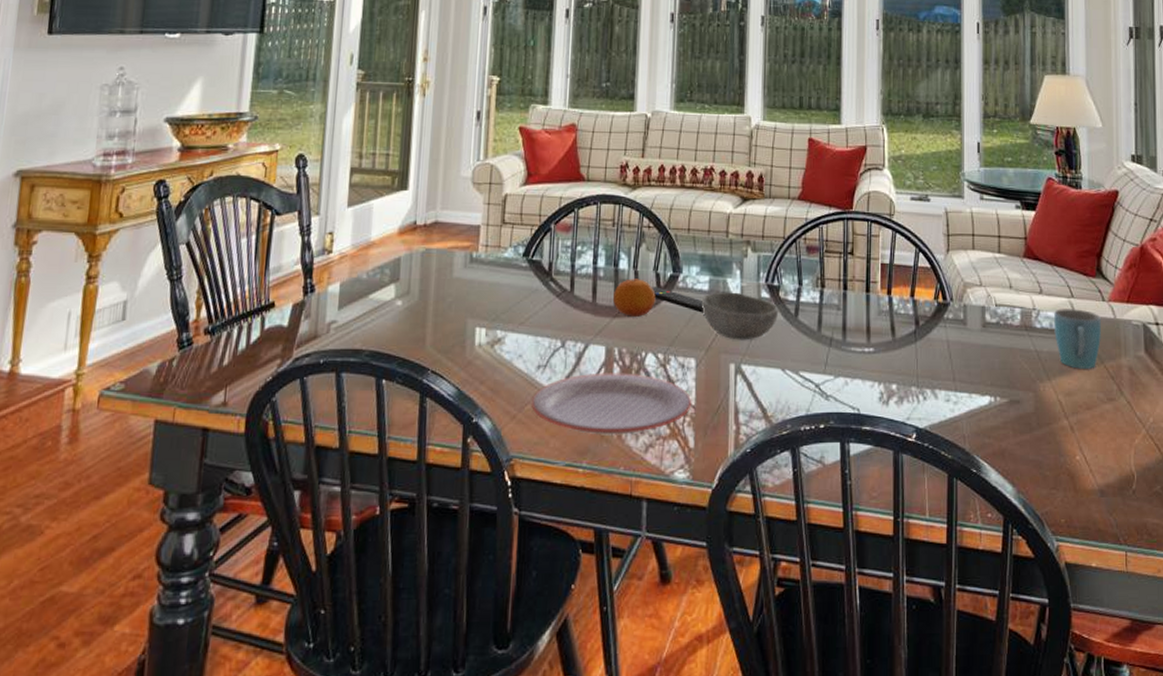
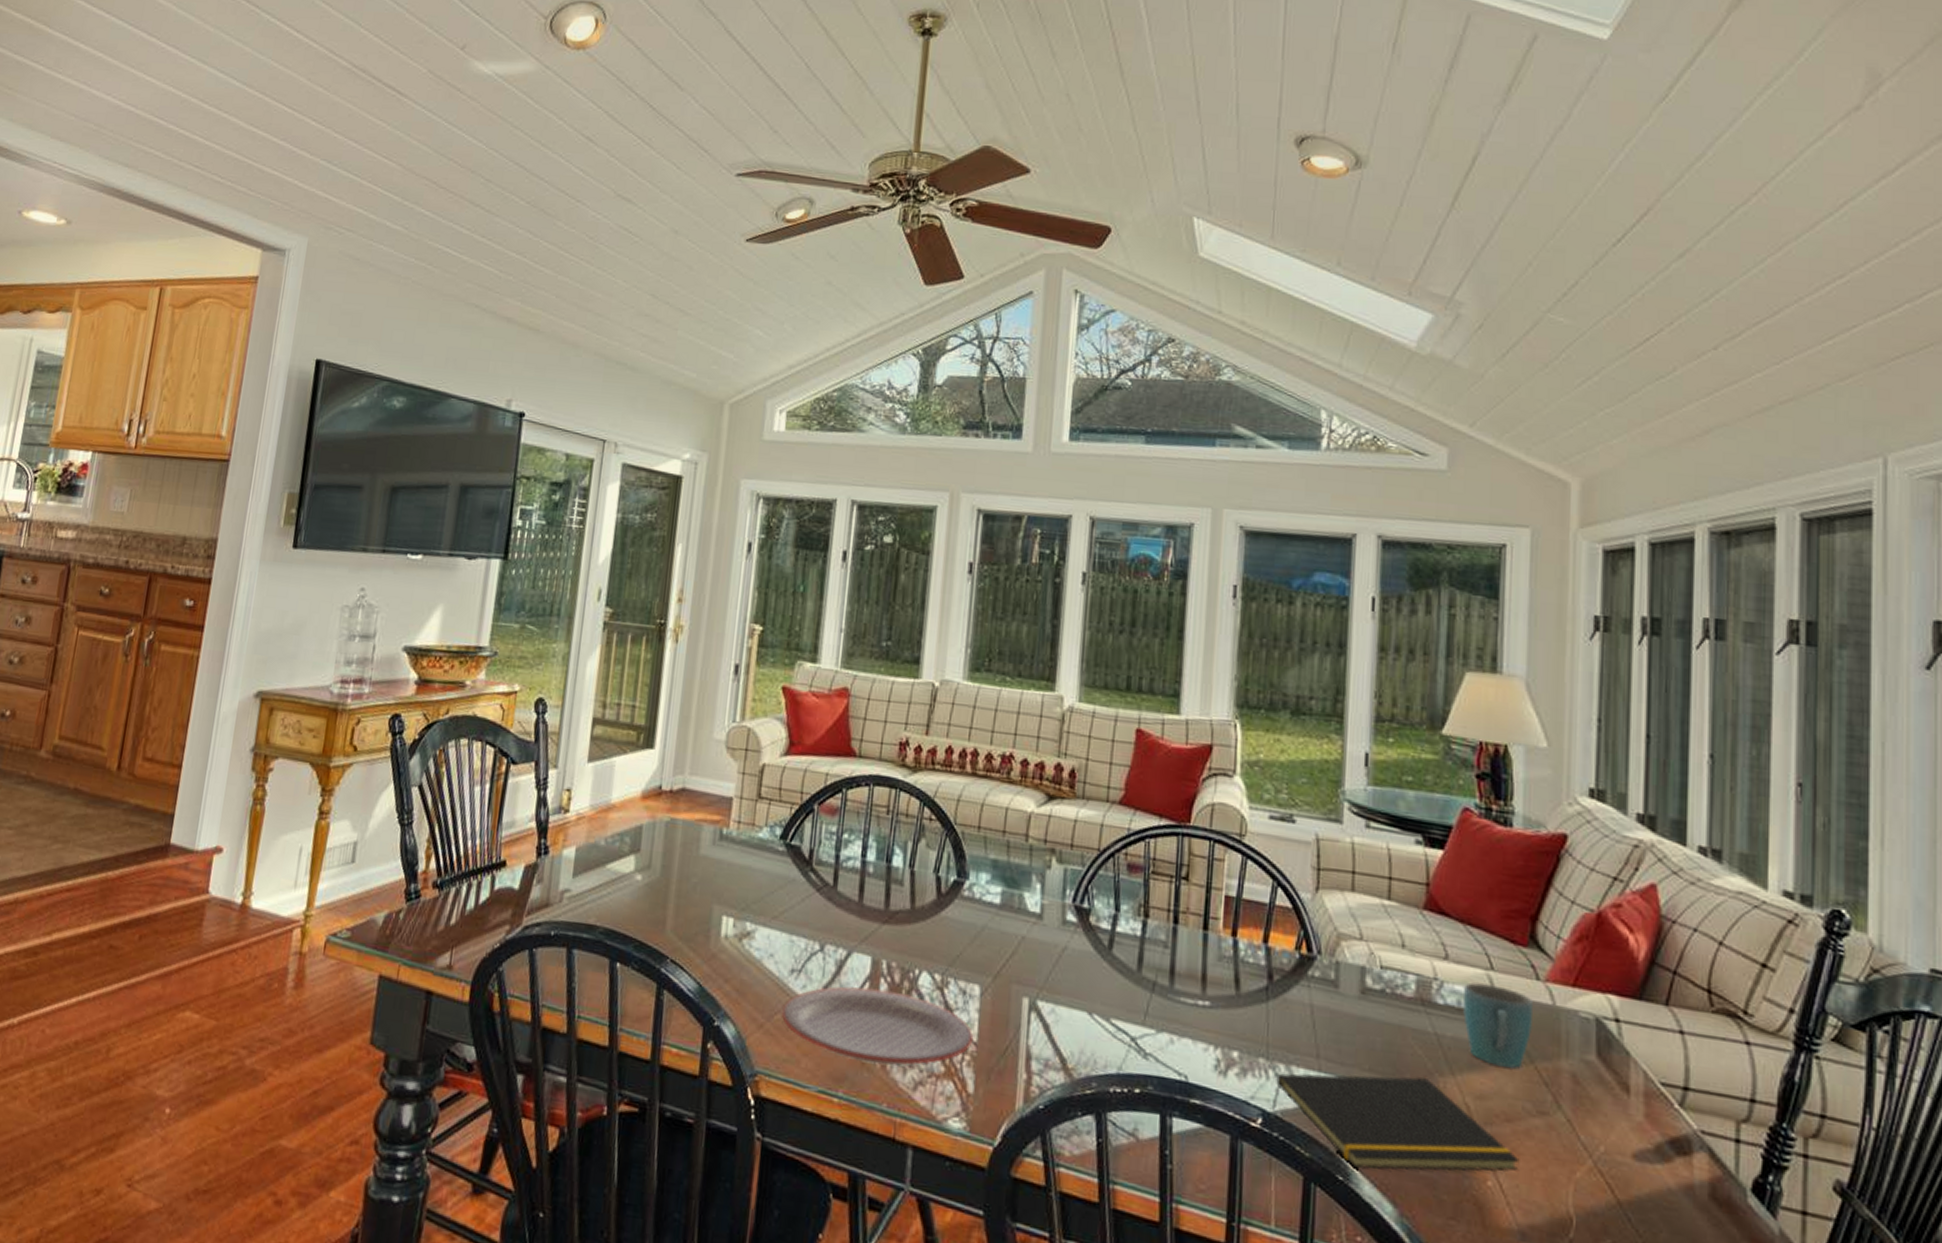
fruit: present [613,278,656,317] -> none [883,879,935,926]
remote control: present [651,287,705,313] -> none [929,892,994,931]
bowl: present [702,292,779,340] -> none [991,907,1088,971]
notepad: none [922,386,1097,462] -> present [1271,1073,1520,1172]

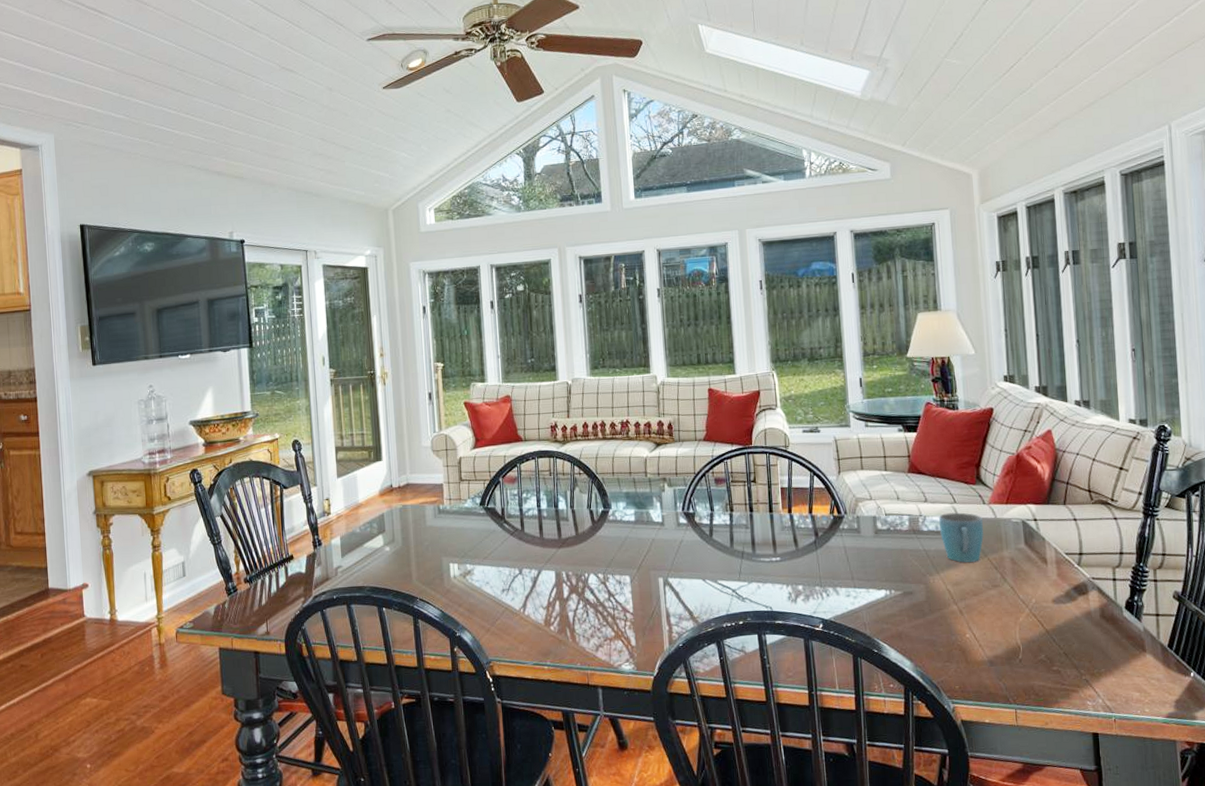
plate: present [782,986,974,1066] -> none [501,590,631,640]
notepad: present [1271,1073,1520,1172] -> none [827,579,985,644]

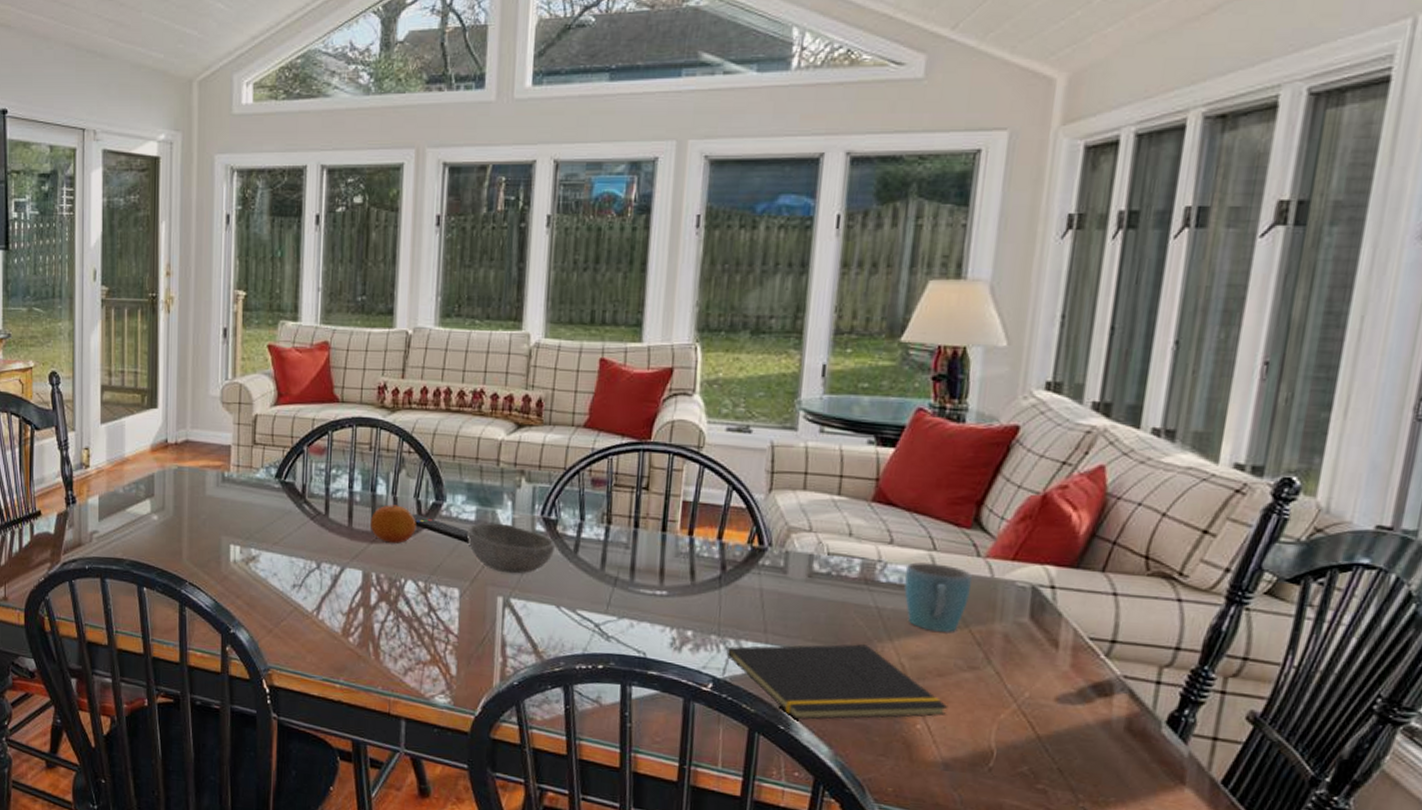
fruit: none [557,516,592,546] -> present [371,504,416,543]
remote control: none [587,521,633,539] -> present [411,514,470,544]
bowl: none [630,521,696,559] -> present [467,522,556,574]
notepad: none [827,579,985,644] -> present [721,644,948,720]

